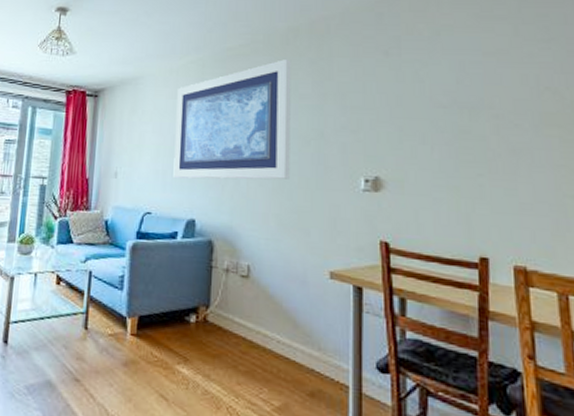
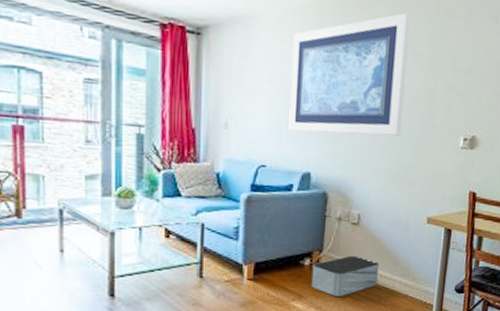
storage bin: none [198,313,276,364] -> present [311,255,380,296]

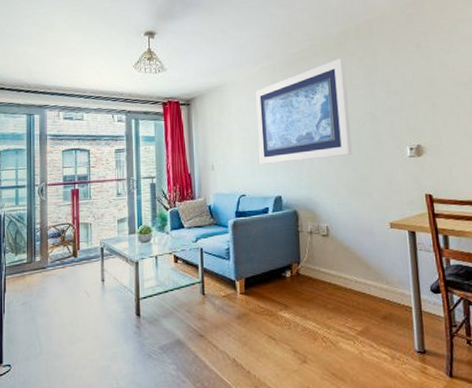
storage bin: present [311,255,380,296] -> none [293,264,354,304]

